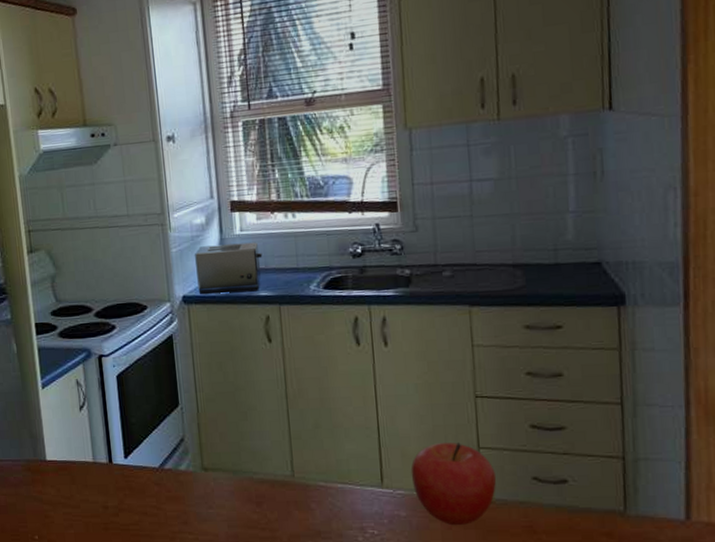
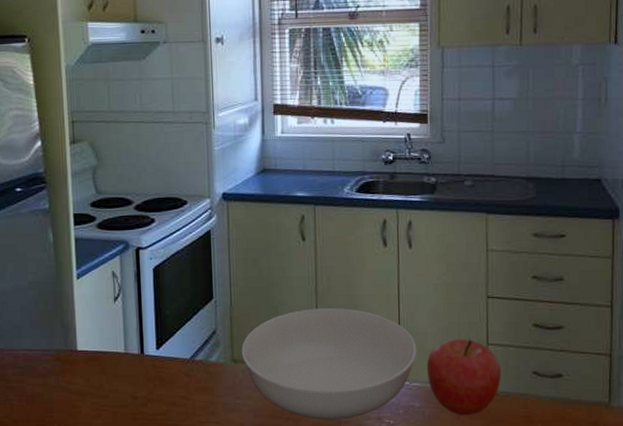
toaster: present [194,242,263,295] -> none [236,144,301,193]
bowl: none [211,412,400,530] -> present [241,308,417,420]

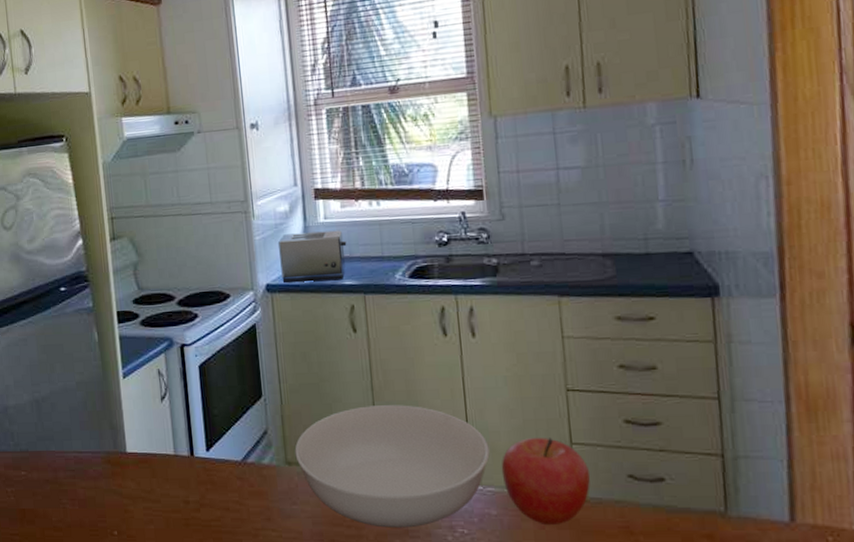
toaster: none [236,144,301,193] -> present [277,230,347,284]

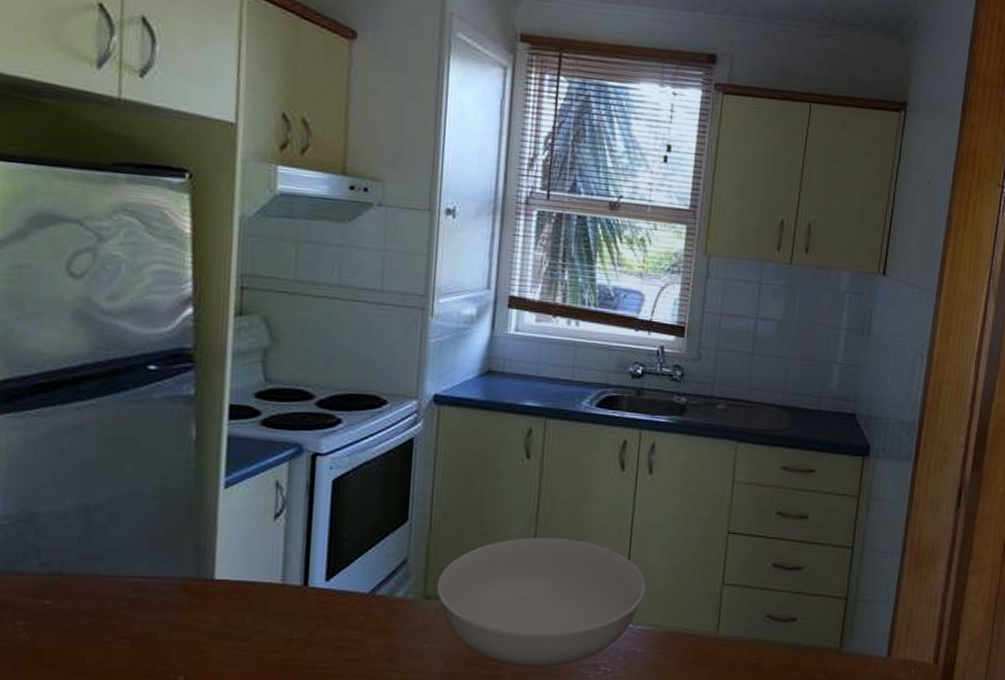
toaster: present [277,230,347,284] -> none [453,341,536,400]
fruit: present [501,438,591,526] -> none [653,578,735,663]

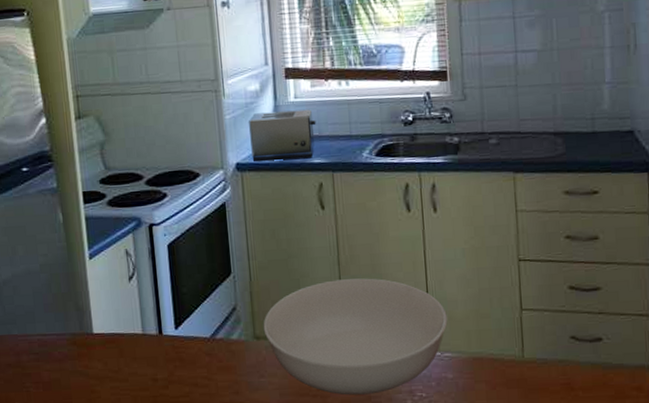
toaster: none [453,341,536,400] -> present [248,109,316,162]

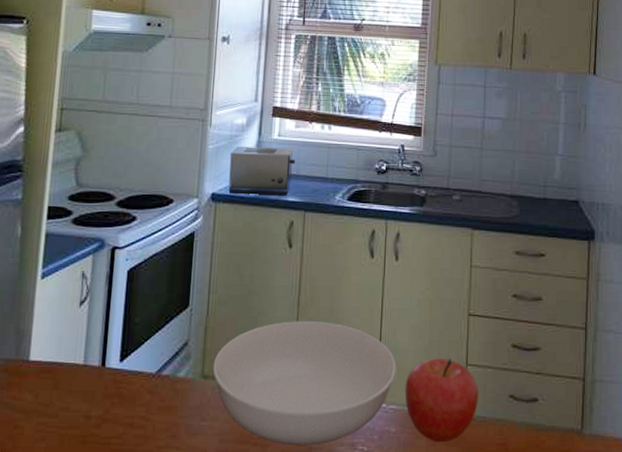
fruit: none [457,305,538,386] -> present [404,359,479,443]

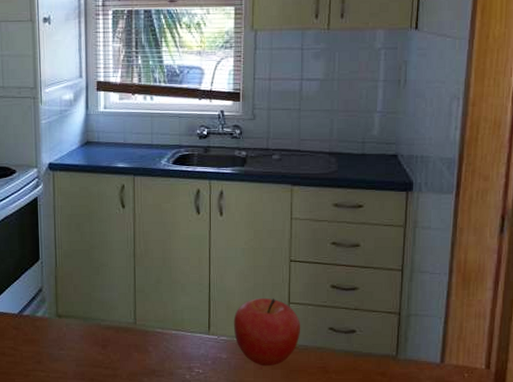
bowl: present [212,321,397,445] -> none [65,269,225,369]
toaster: present [227,146,296,196] -> none [61,119,122,163]

